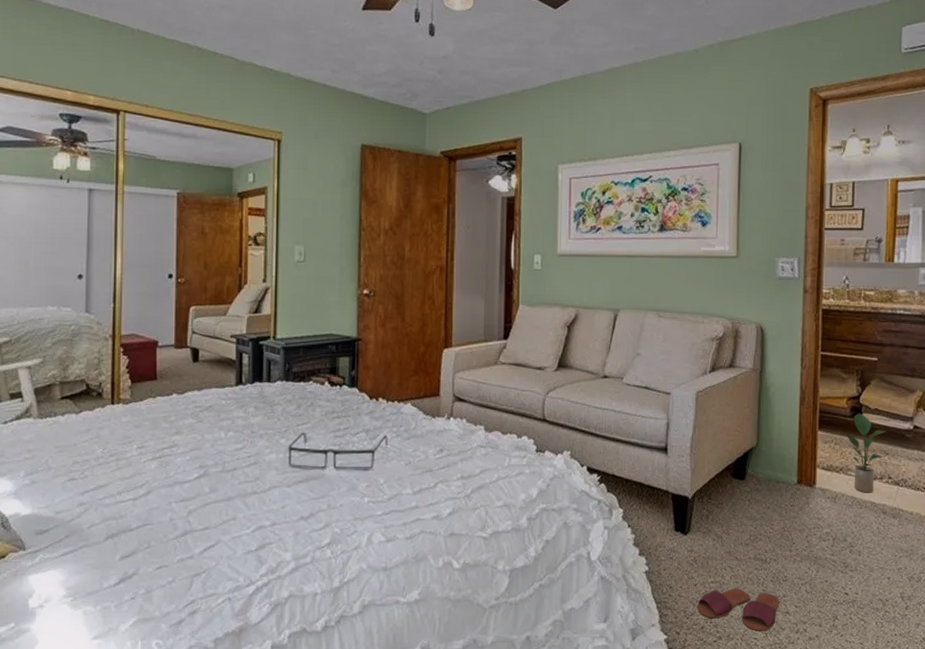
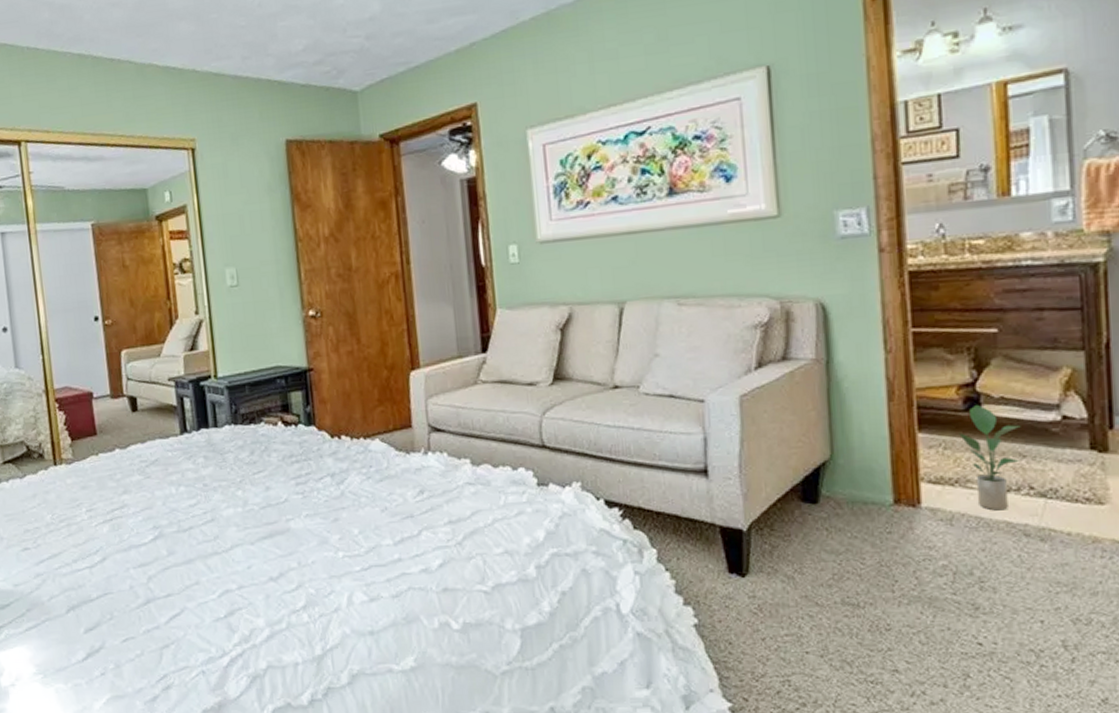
glasses: present [288,432,388,470] -> none [245,478,358,523]
slippers: present [697,587,779,631] -> none [768,641,883,695]

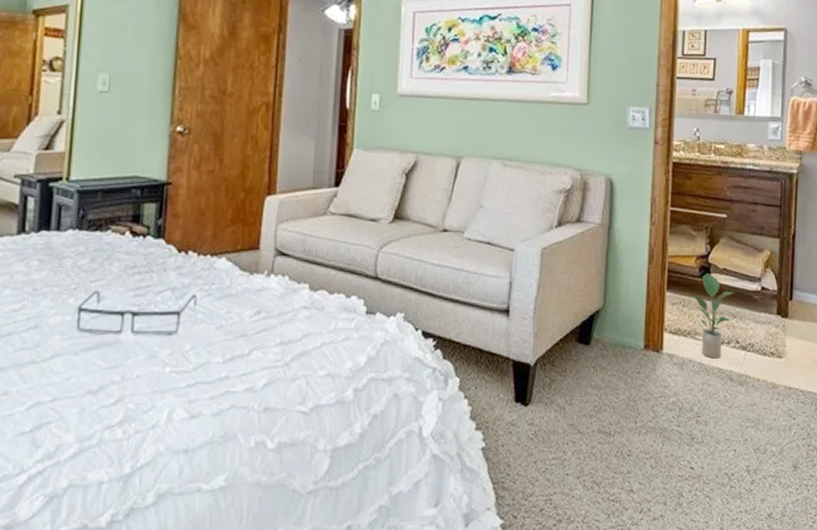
glasses: none [245,478,358,523] -> present [76,290,197,335]

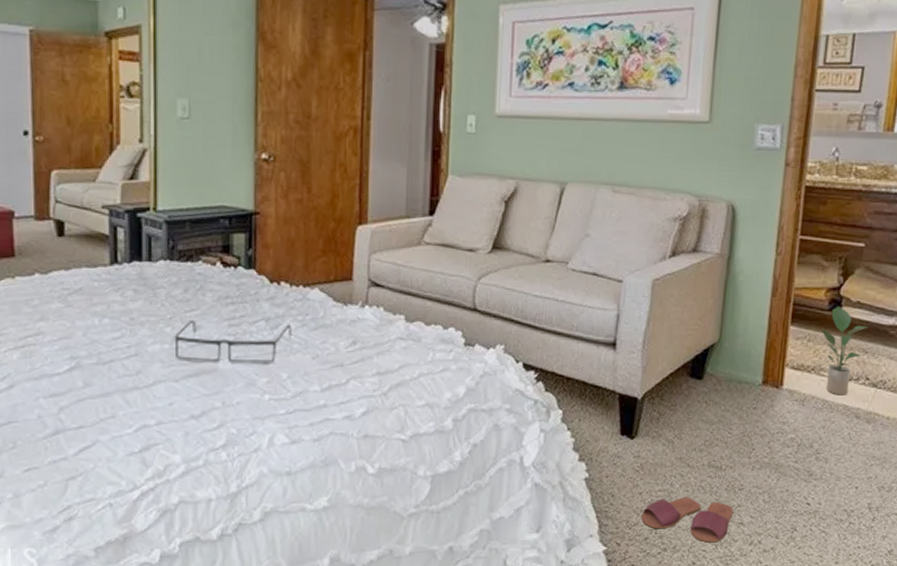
slippers: none [536,464,623,512] -> present [641,496,733,543]

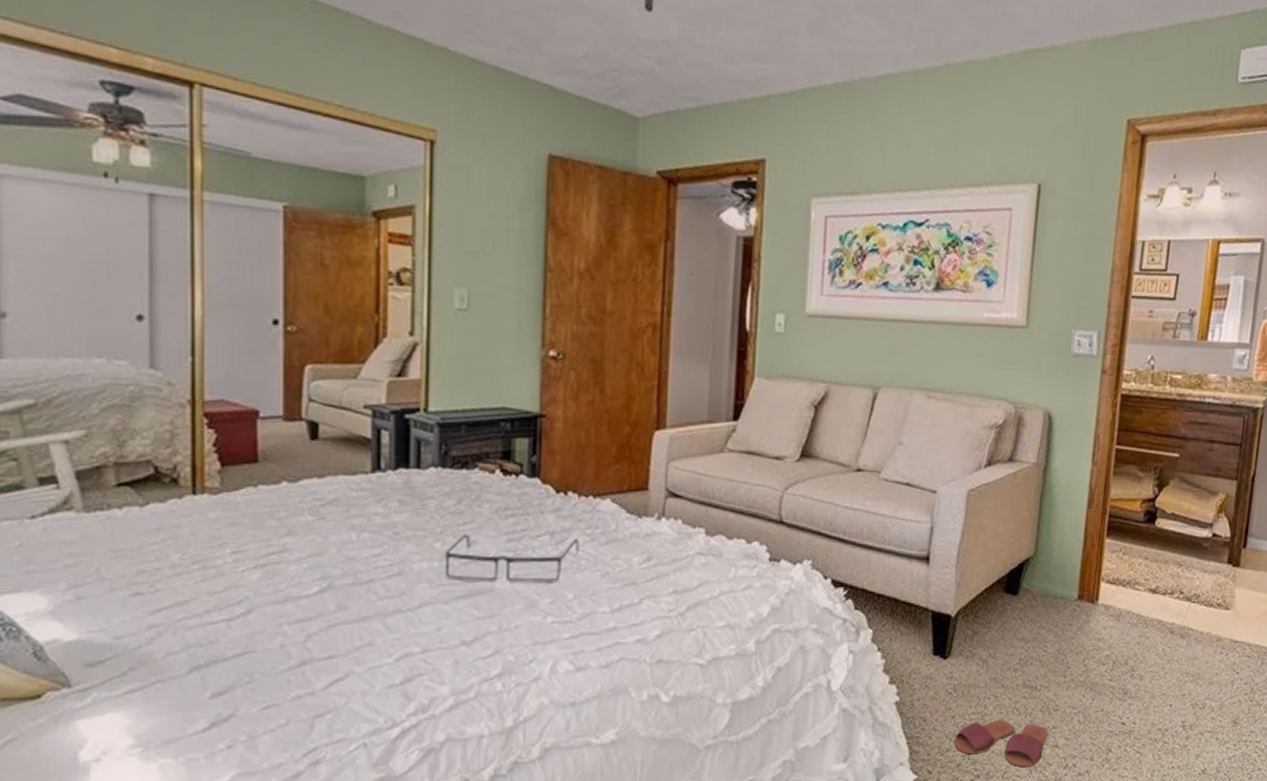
potted plant: present [821,305,868,396] -> none [1136,517,1182,610]

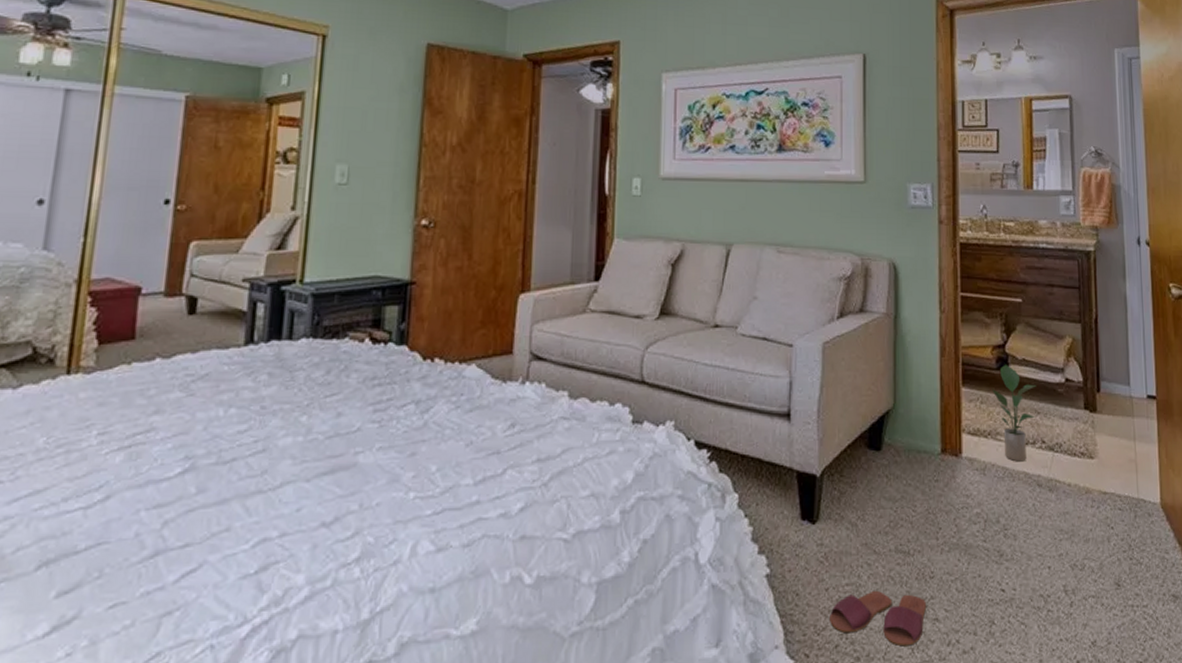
glasses: present [444,533,580,583] -> none [309,405,445,455]
potted plant: none [1136,517,1182,610] -> present [992,364,1037,462]

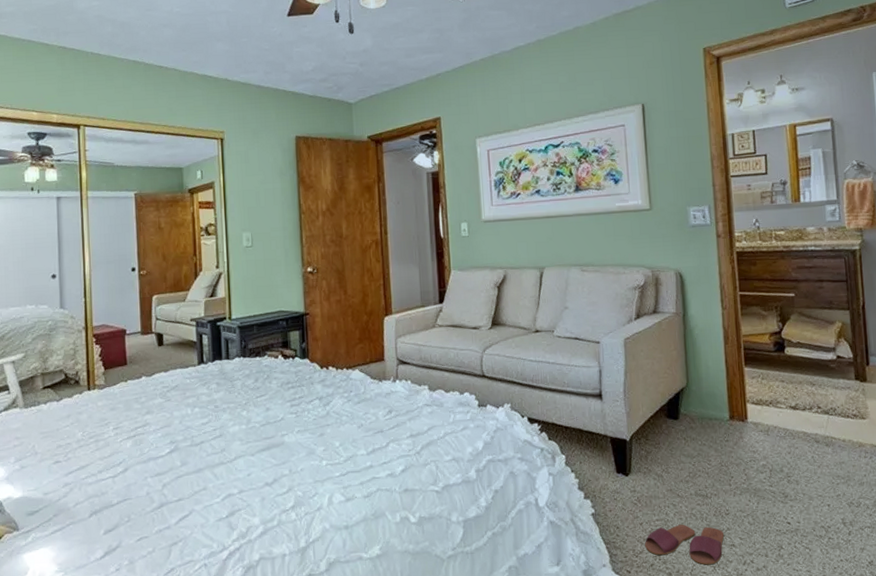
potted plant: present [992,364,1037,462] -> none [771,347,811,424]

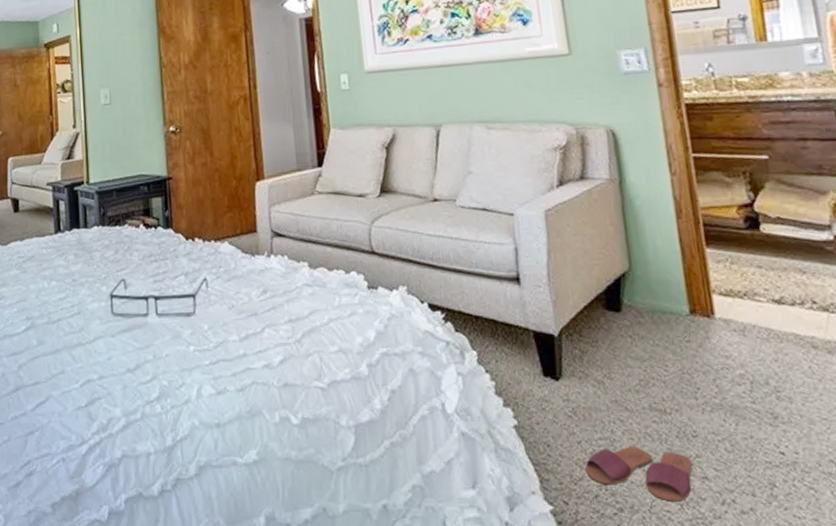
glasses: none [249,400,341,437] -> present [109,277,209,317]

